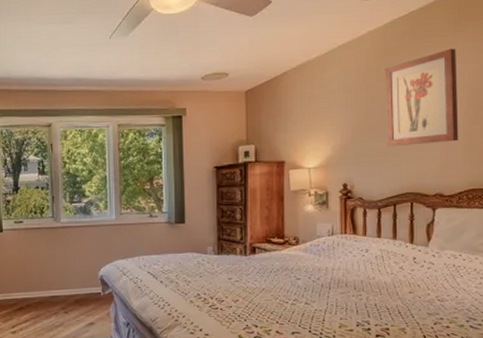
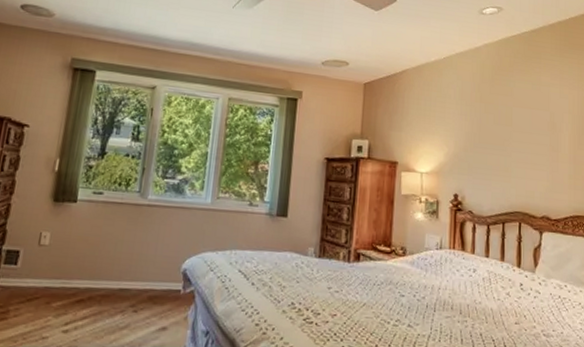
wall art: present [385,48,459,147] -> none [498,72,565,165]

